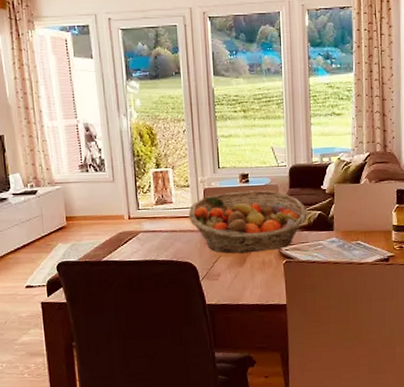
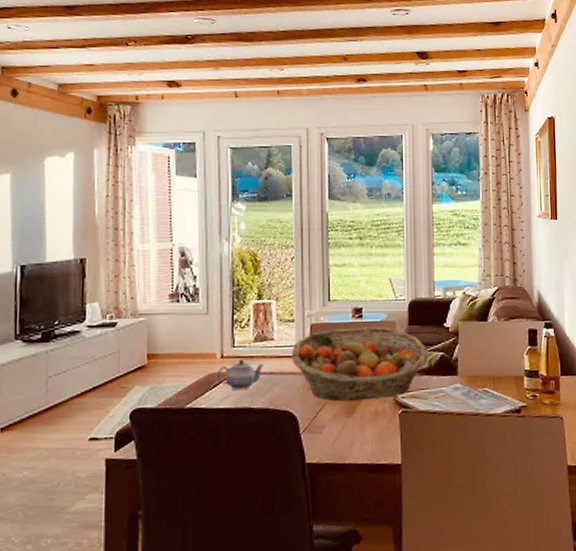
teapot: none [126,220,166,245] -> present [216,359,265,389]

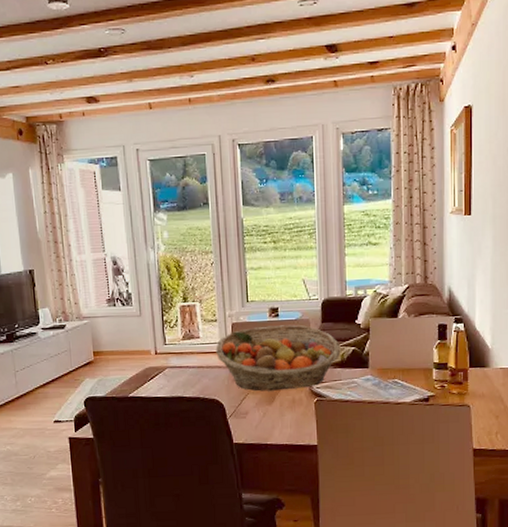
teapot: present [216,359,265,389] -> none [152,355,193,381]

